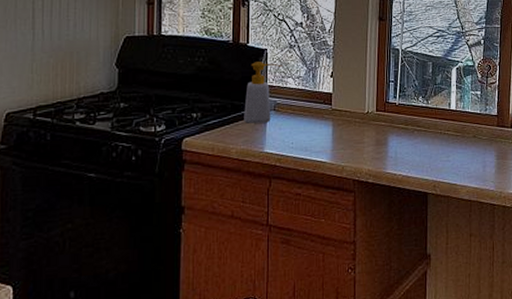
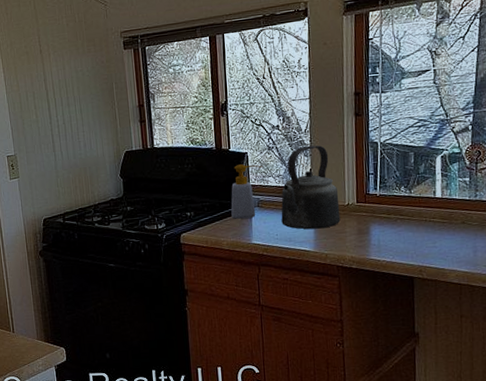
kettle: none [298,47,359,138] -> present [281,145,341,230]

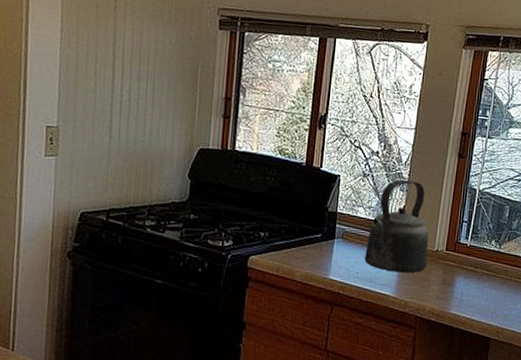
soap bottle: present [231,164,263,219] -> none [311,187,355,250]

